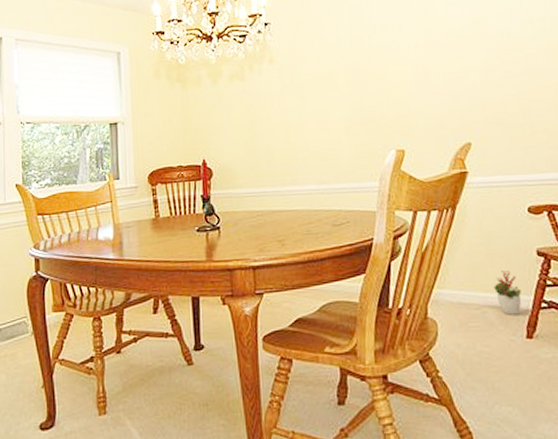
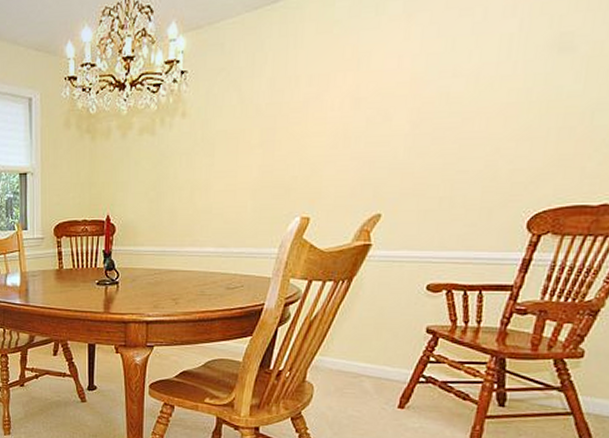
decorative plant: present [494,270,521,315] -> none [375,344,402,386]

